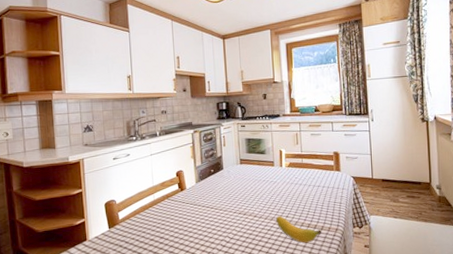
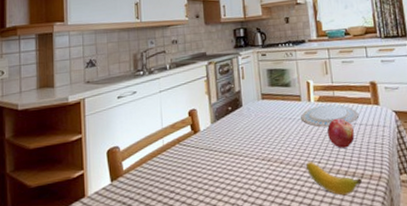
plate: none [273,170,322,189] -> present [301,104,359,128]
fruit: none [294,181,318,206] -> present [327,118,355,148]

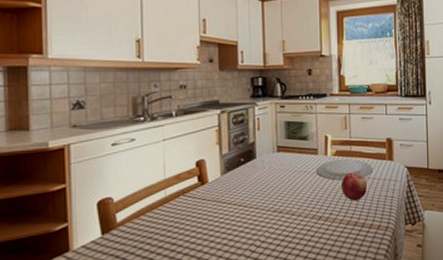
banana: present [306,162,362,196] -> none [318,213,370,245]

